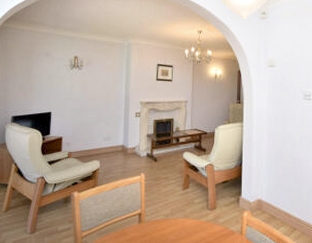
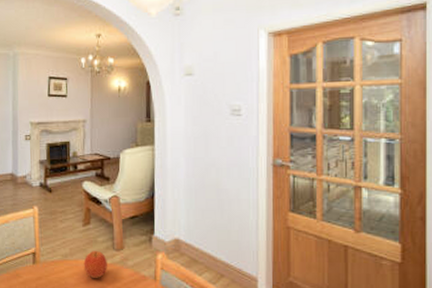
fruit: none [182,211,202,235] -> present [83,251,107,279]

